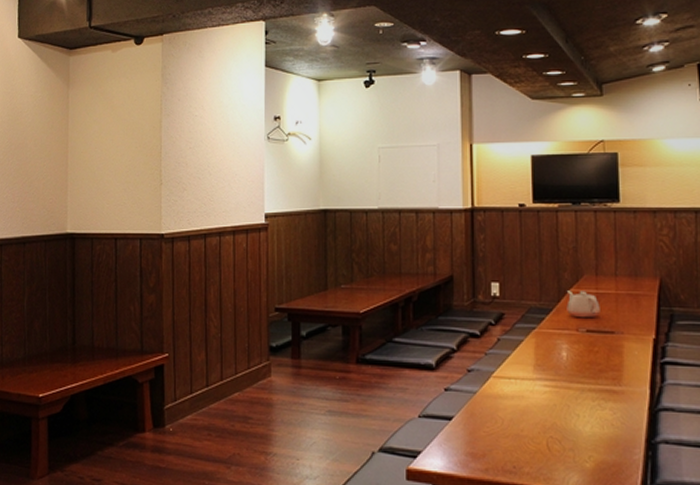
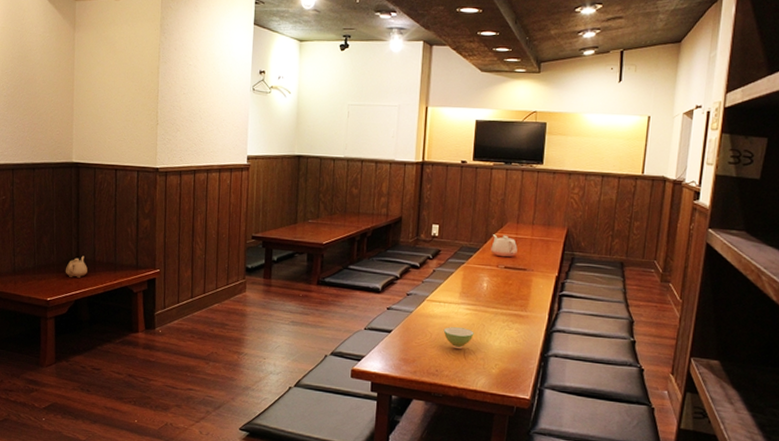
teapot: none [59,341,86,369] -> present [65,256,89,279]
bowl: none [517,410,557,438] -> present [443,327,474,350]

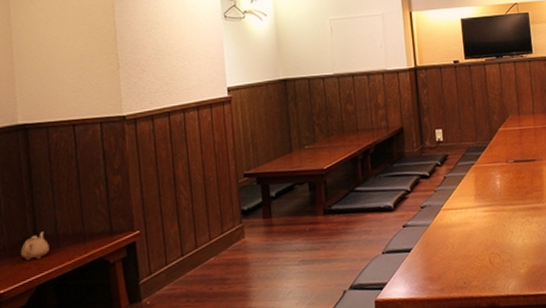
bowl: present [443,327,474,350] -> none [464,231,496,256]
teapot: present [491,234,519,257] -> none [496,128,525,152]

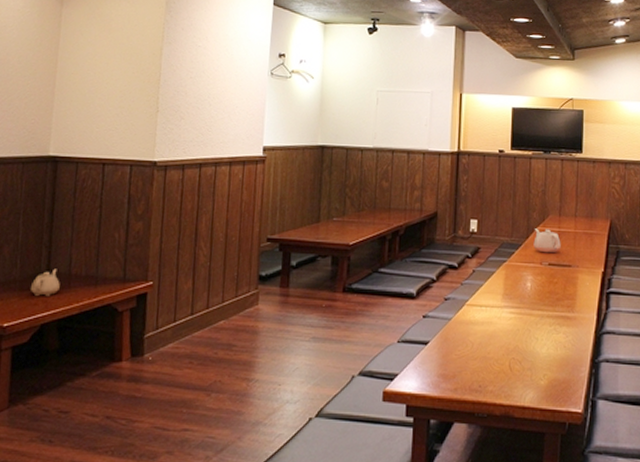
teapot: none [496,128,525,152] -> present [533,228,562,253]

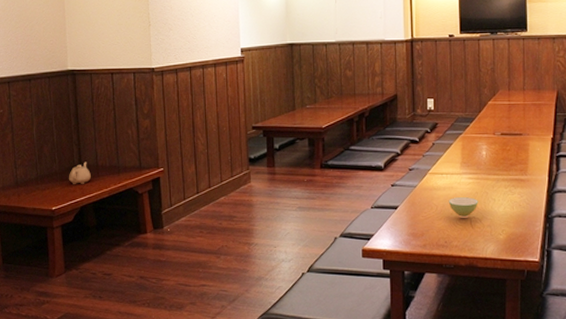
bowl: none [486,334,519,360] -> present [448,197,478,219]
teapot: present [533,228,562,253] -> none [486,103,513,124]

